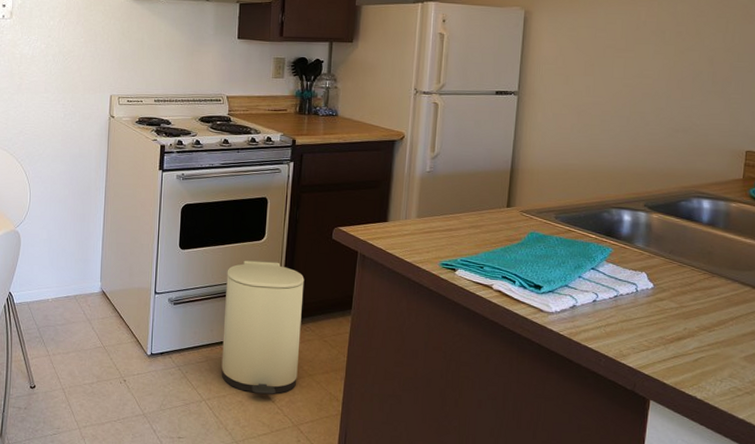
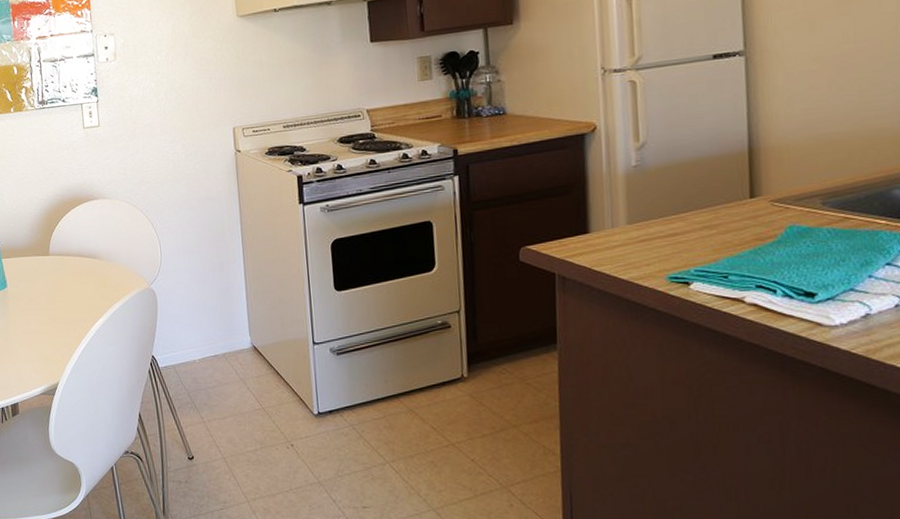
pedal bin: present [221,260,304,395] -> none [394,295,499,452]

